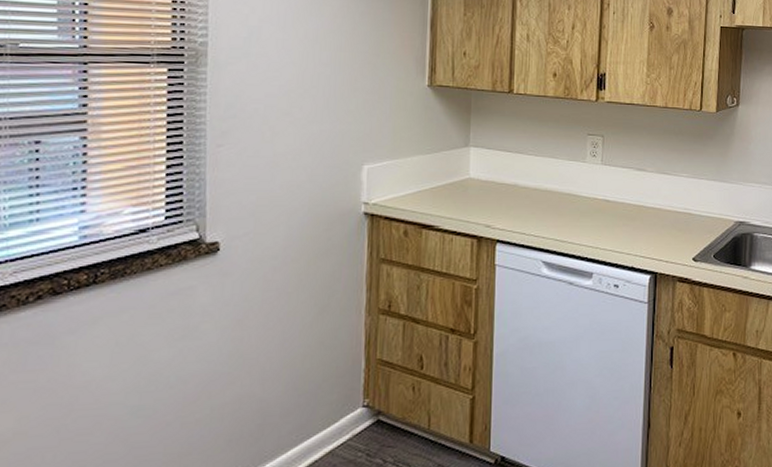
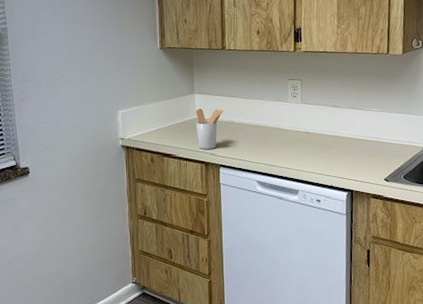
utensil holder: none [468,166,506,219] -> present [195,108,224,149]

